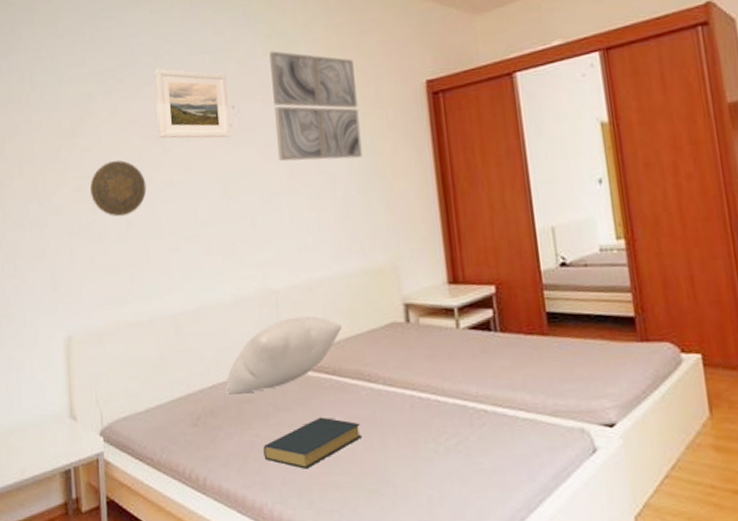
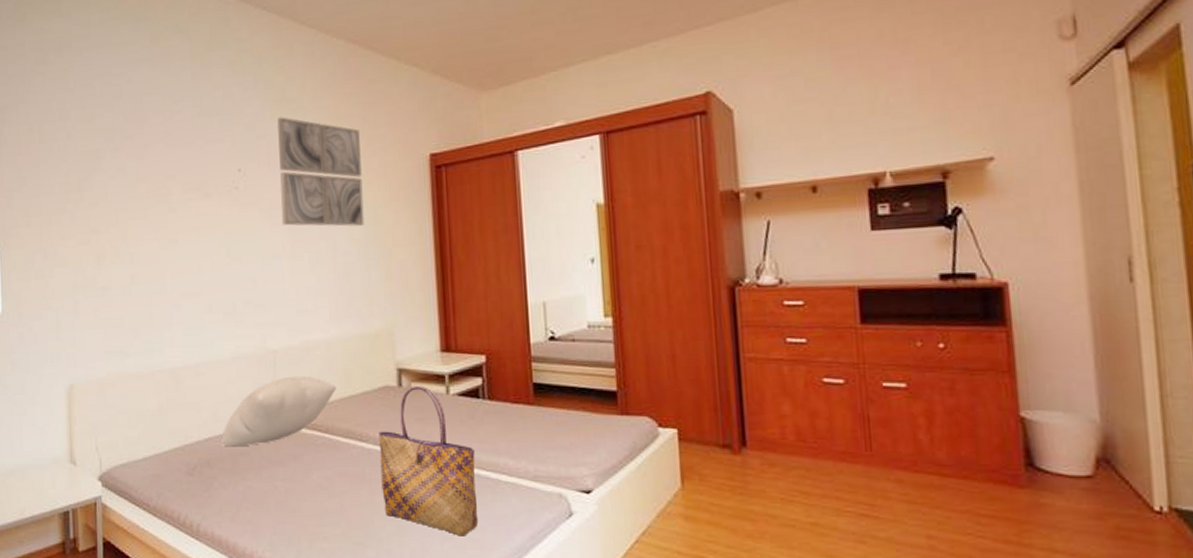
decorative plate: present [90,160,147,217] -> none [96,216,152,272]
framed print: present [154,68,231,139] -> none [162,128,237,200]
hardback book: present [263,417,361,469] -> none [256,472,351,520]
tote bag: none [388,320,498,479] -> present [379,385,479,536]

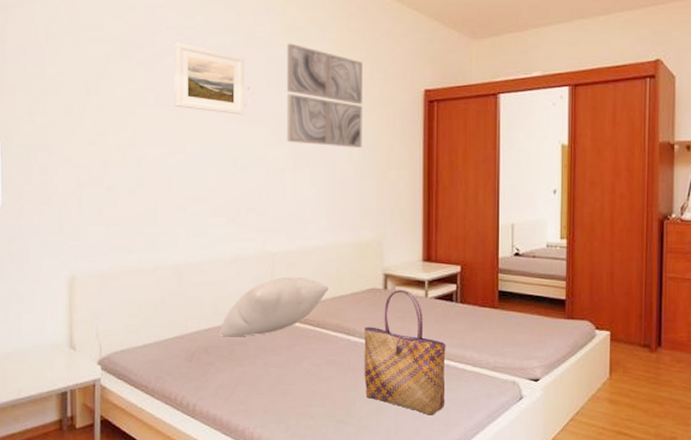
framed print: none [162,128,237,200] -> present [174,42,245,115]

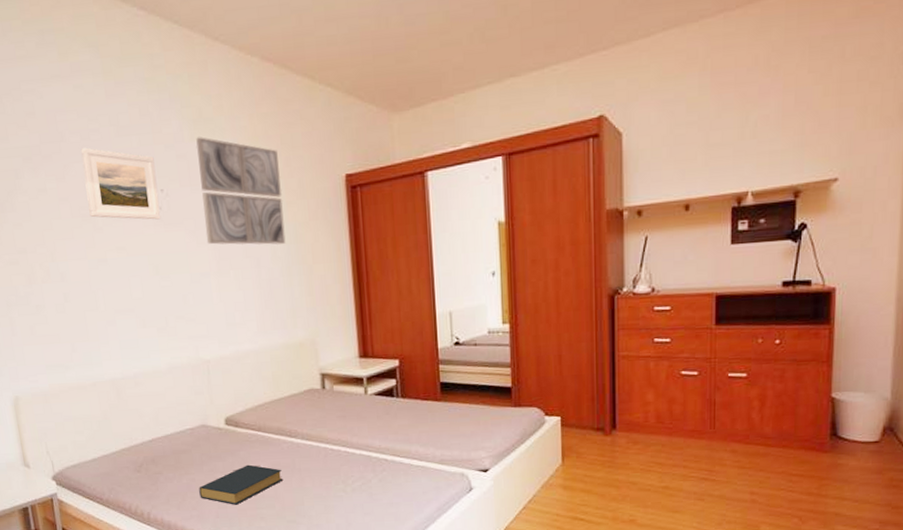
pillow: present [219,276,328,337] -> none [163,382,266,446]
hardback book: none [250,360,337,401] -> present [199,464,283,505]
tote bag: present [364,289,446,415] -> none [306,387,394,511]

